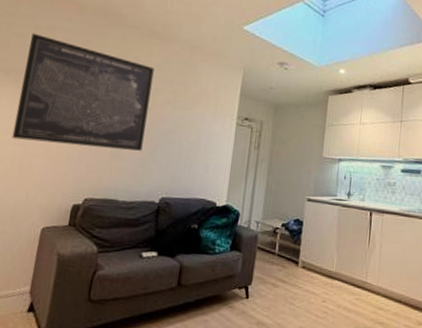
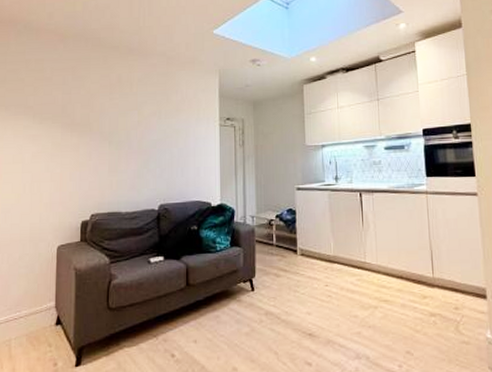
wall art: present [11,33,154,151] -> none [19,67,137,168]

